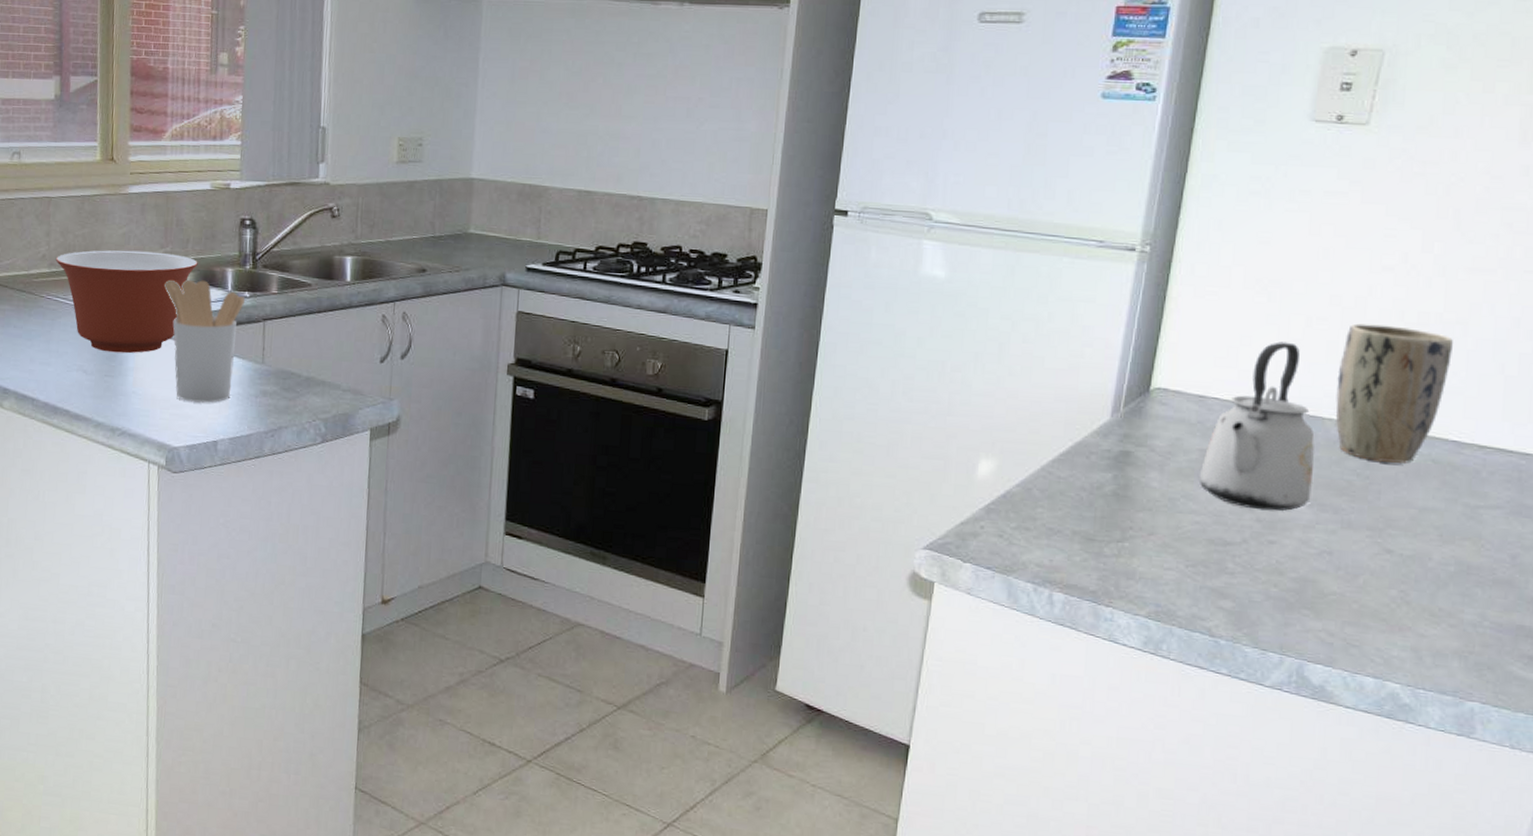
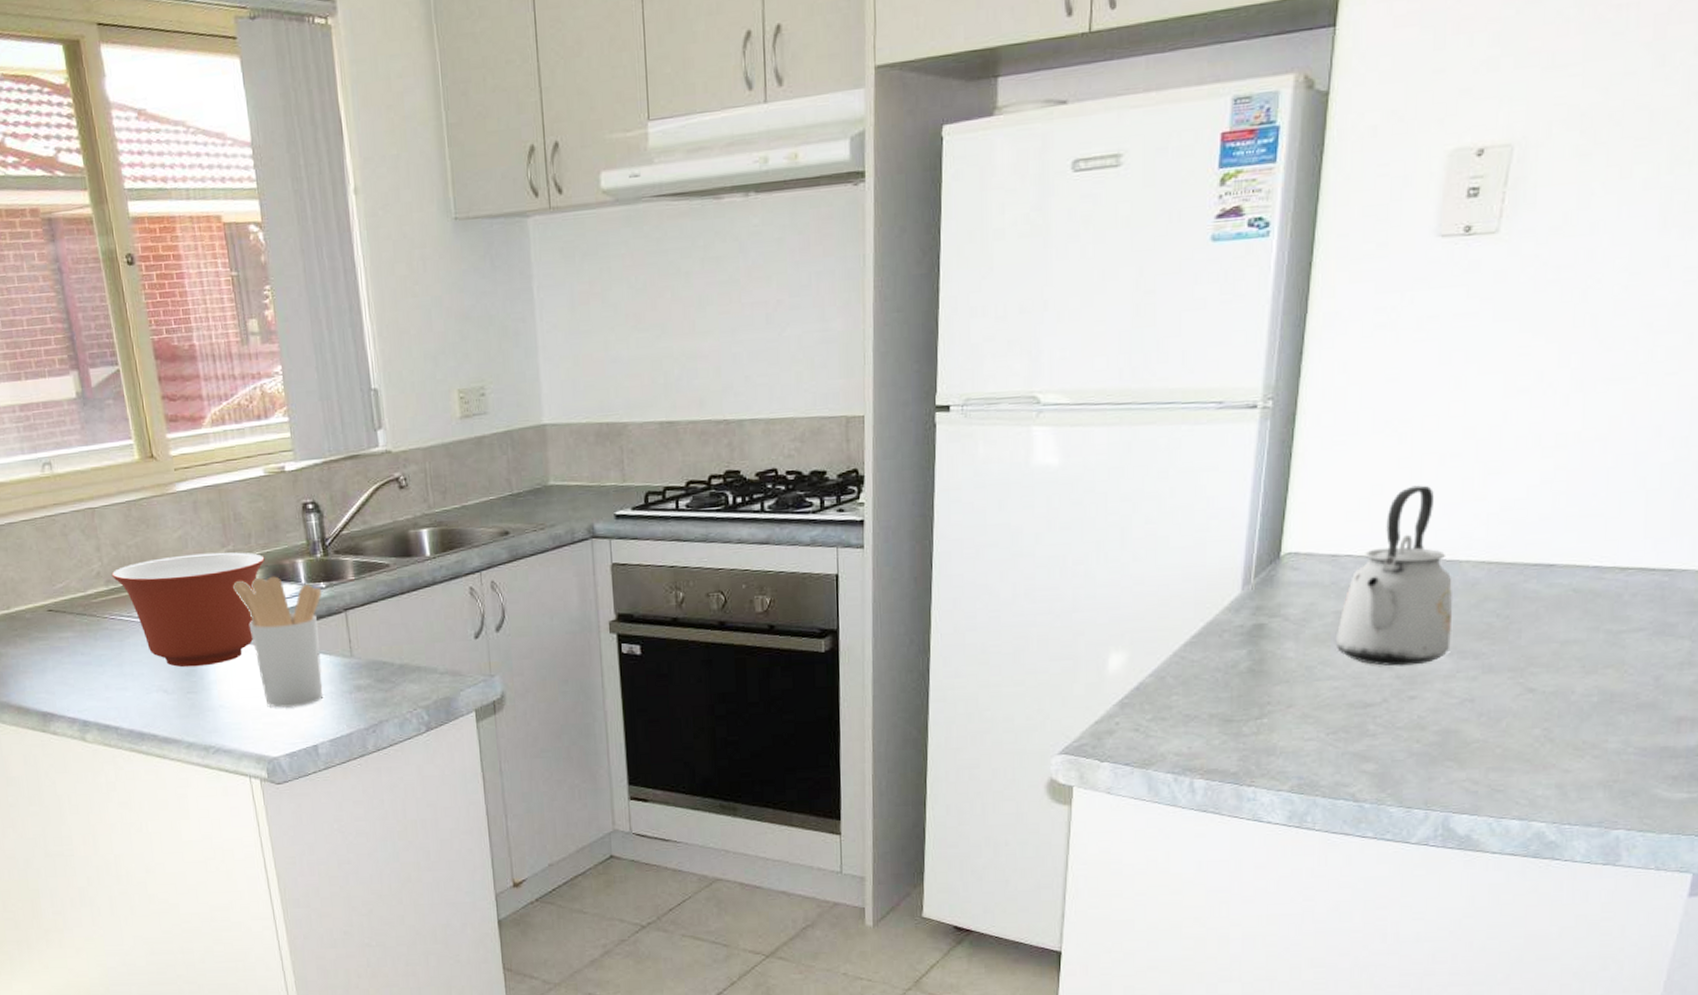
plant pot: present [1335,323,1453,464] -> none [1472,452,1592,600]

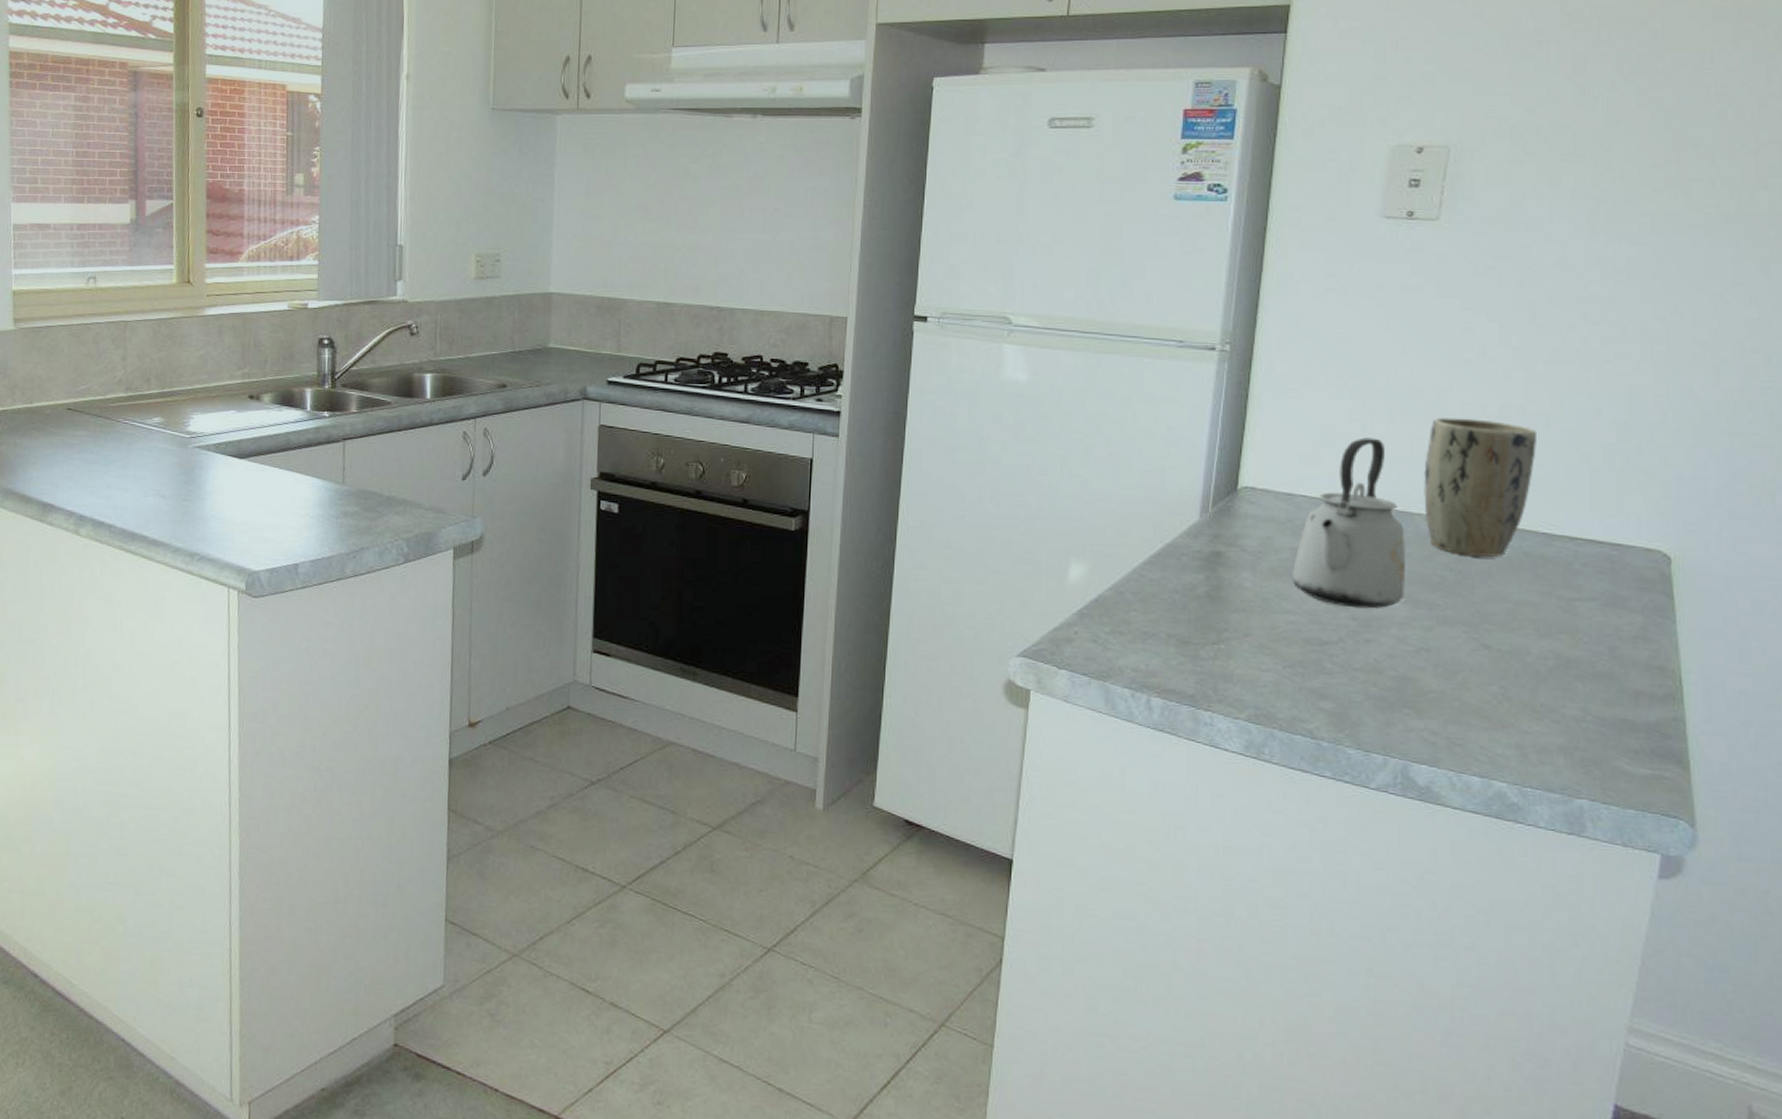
mixing bowl: present [111,552,265,667] -> none [132,372,276,477]
utensil holder: present [233,576,323,708] -> none [243,400,325,526]
plant pot: none [1472,452,1592,600] -> present [1424,417,1536,557]

